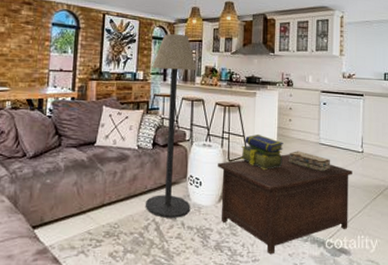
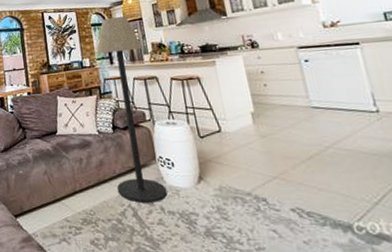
cabinet: present [218,154,352,255] -> none [188,123,383,242]
stack of books: present [241,135,283,170] -> none [211,105,268,144]
decorative box: present [289,151,330,172] -> none [273,118,335,141]

